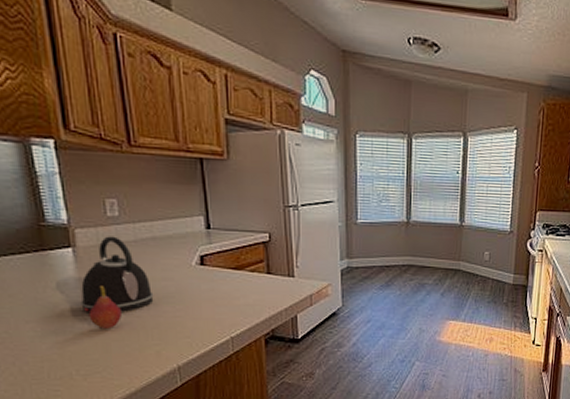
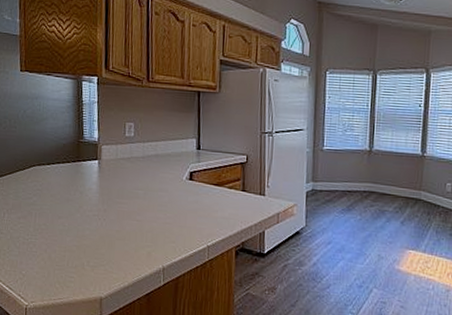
kettle: present [80,236,154,313] -> none [98,152,152,216]
fruit: present [88,286,122,329] -> none [102,192,126,229]

